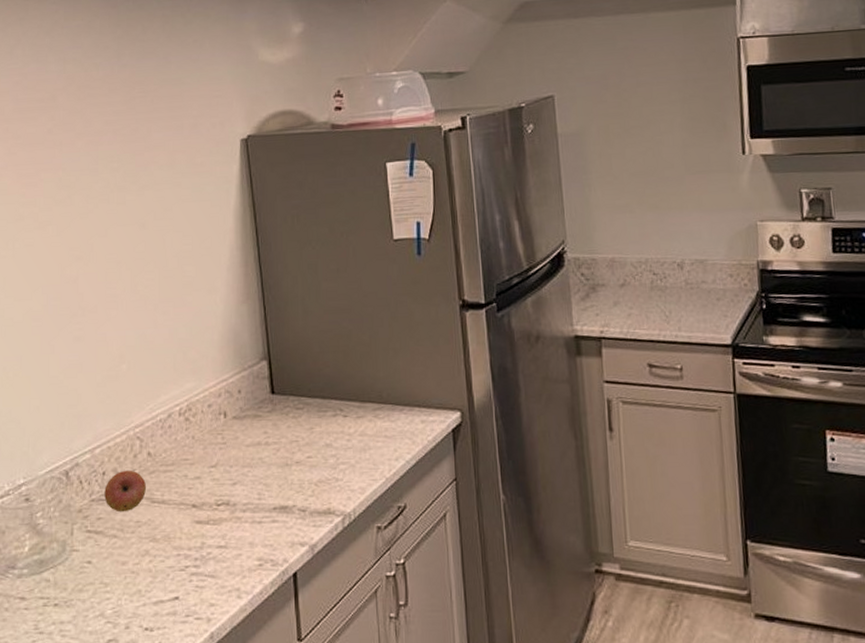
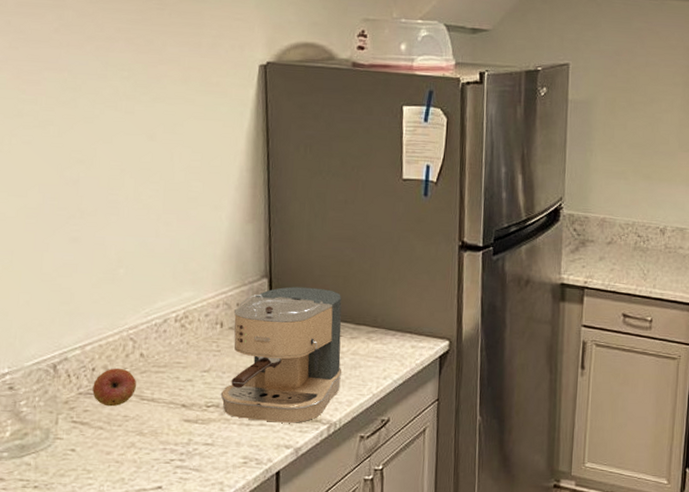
coffee maker: none [229,366,351,518] -> present [220,286,342,423]

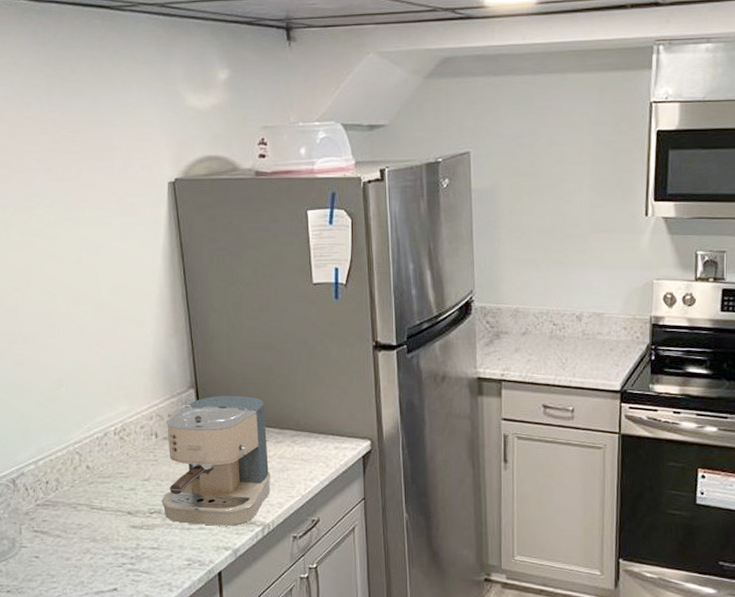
fruit: present [92,368,137,407] -> none [48,480,87,516]

